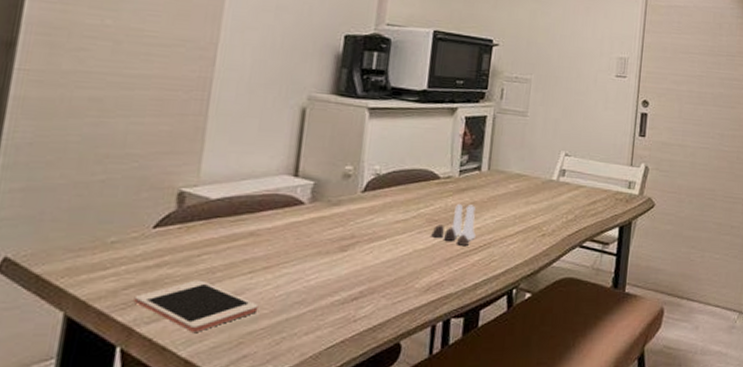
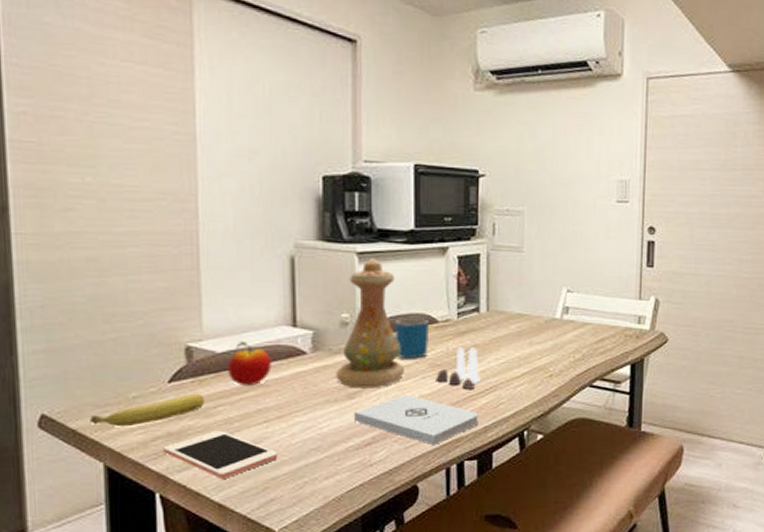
fruit: none [58,240,190,274] -> present [90,393,205,427]
apple: none [218,189,267,235] -> present [227,342,272,387]
vase: none [331,113,403,242] -> present [336,257,405,389]
notepad: none [343,249,470,301] -> present [353,395,478,445]
mug: none [395,173,431,214] -> present [395,318,429,359]

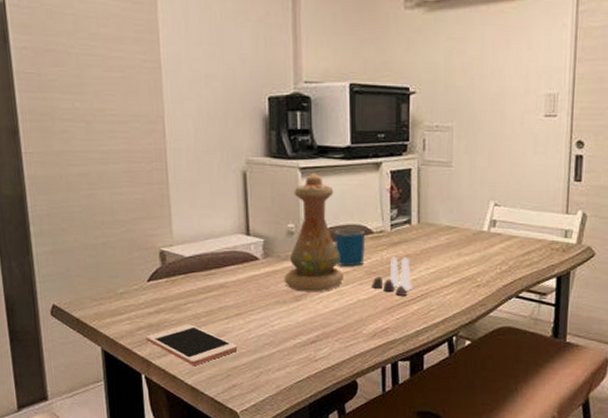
fruit: present [90,393,205,427] -> none [89,291,177,318]
apple: present [227,342,272,387] -> none [194,247,230,287]
notepad: present [353,395,478,445] -> none [300,299,411,345]

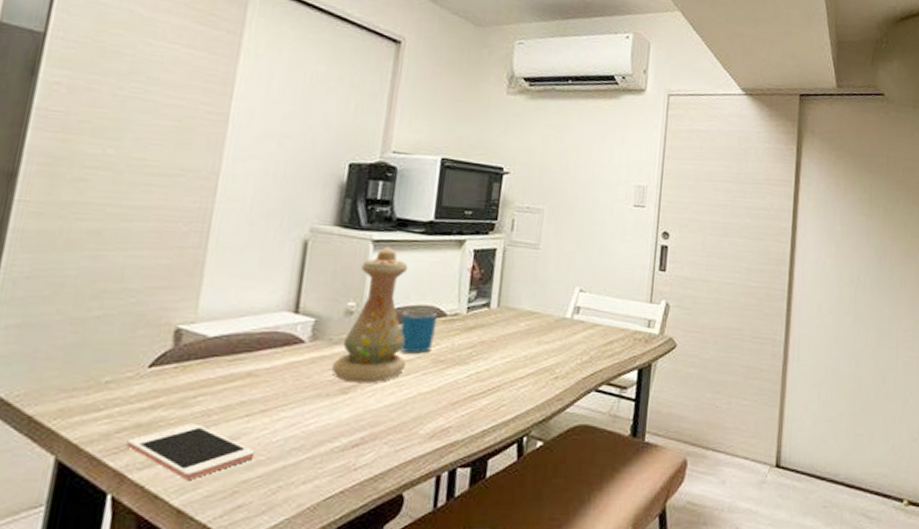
salt and pepper shaker set: present [372,256,412,296] -> none [437,342,484,388]

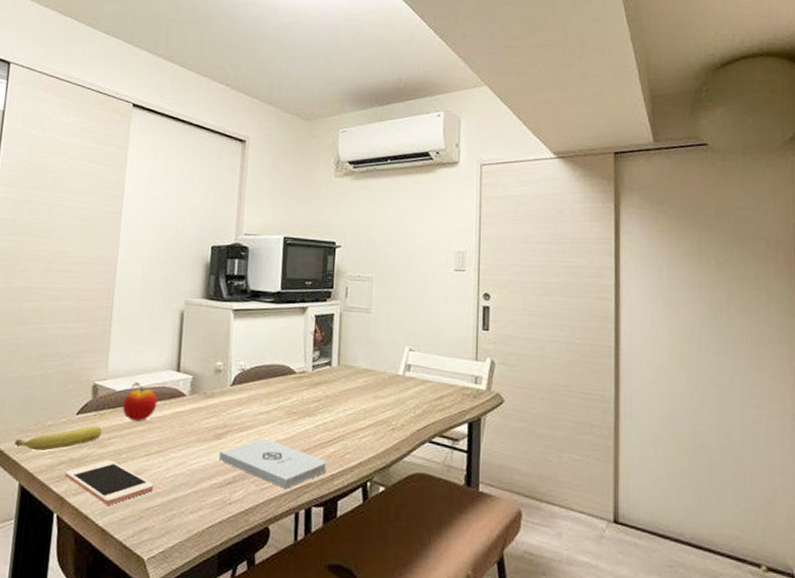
fruit: none [50,380,186,416] -> present [14,425,102,452]
apple: none [215,326,266,376] -> present [122,382,157,422]
vase: present [331,246,408,383] -> none [207,314,265,431]
notepad: none [343,392,478,448] -> present [218,439,327,489]
mug: present [399,310,437,354] -> none [258,369,288,406]

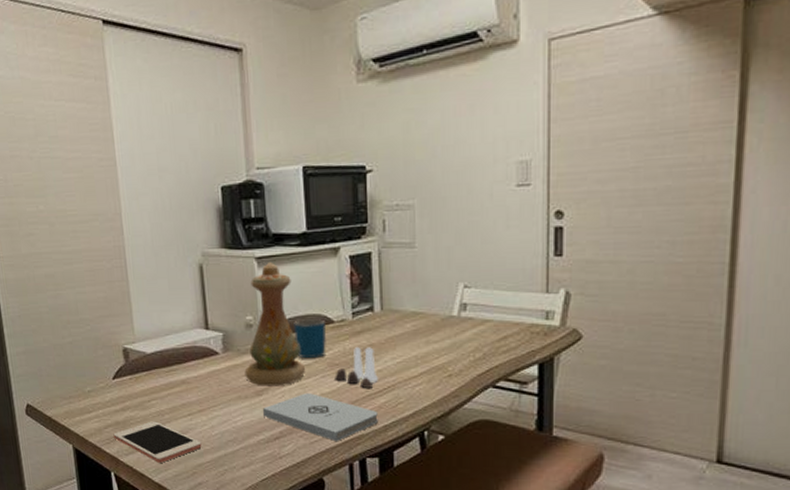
fruit: present [14,425,102,452] -> none [60,388,141,416]
apple: present [122,382,157,422] -> none [156,343,191,383]
vase: none [207,314,265,431] -> present [244,261,306,386]
mug: none [258,369,288,406] -> present [294,319,326,359]
salt and pepper shaker set: none [291,396,330,437] -> present [335,346,378,388]

